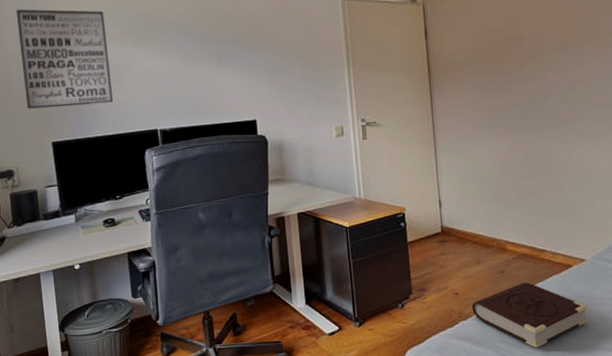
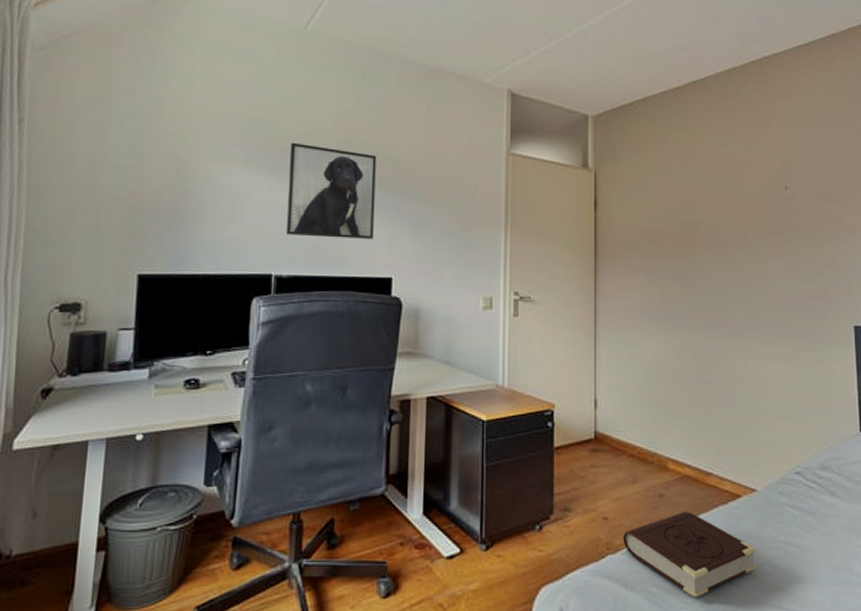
wall art: present [16,9,113,109] -> none [115,111,231,235]
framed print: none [155,15,236,95] -> present [285,142,377,239]

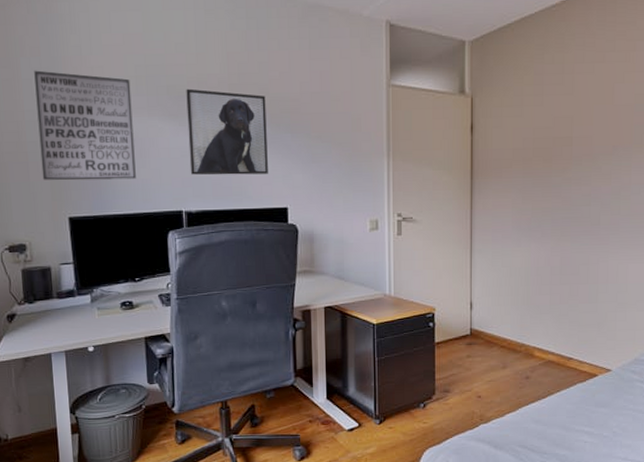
wall art: none [115,111,231,235] -> present [34,70,136,181]
book: present [623,512,758,598] -> none [494,389,609,454]

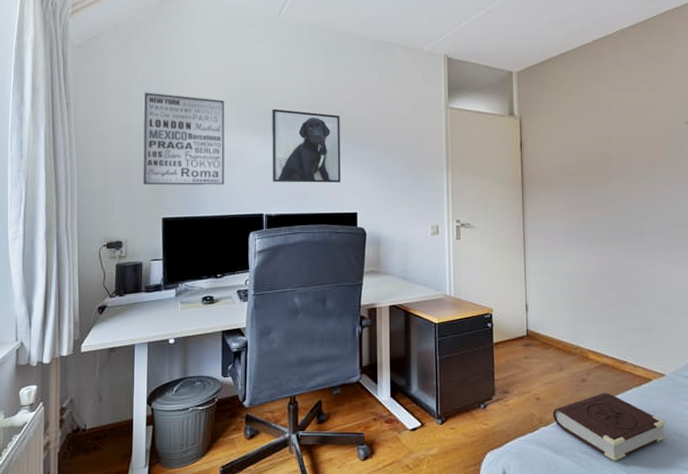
book: none [494,389,609,454] -> present [553,393,667,461]

